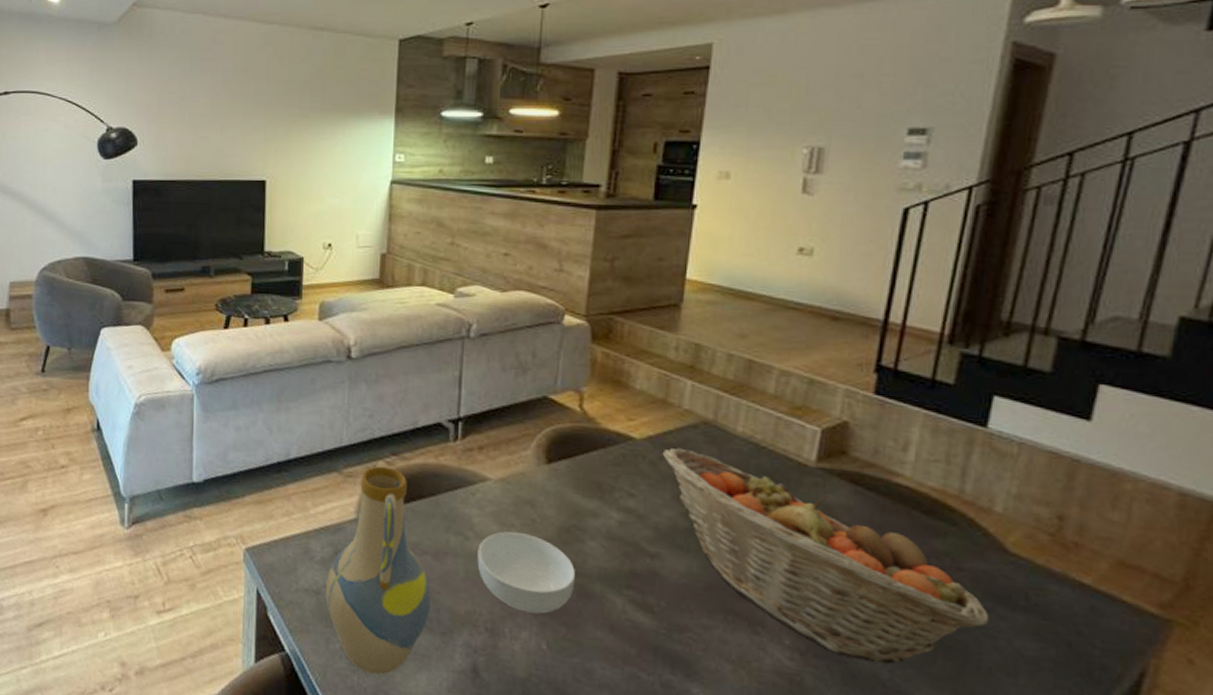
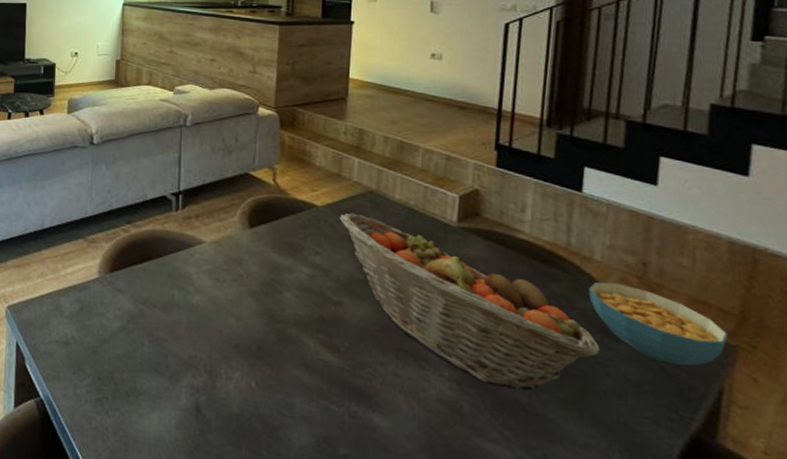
vase: present [326,461,432,675] -> none [74,228,161,415]
cereal bowl: present [477,531,576,614] -> none [197,285,277,356]
cereal bowl: none [982,538,1163,642] -> present [589,281,729,366]

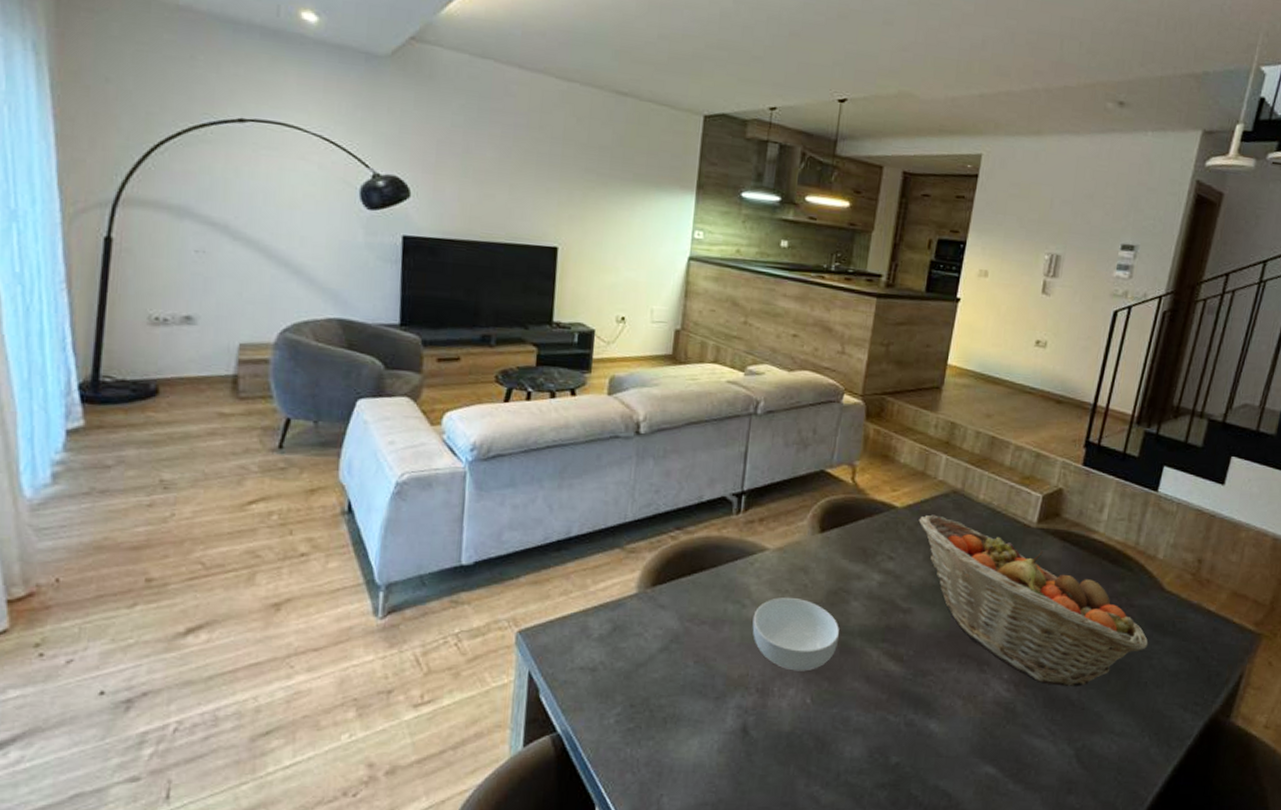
cereal bowl: none [197,285,277,356] -> present [752,597,840,671]
cereal bowl: present [589,281,729,366] -> none [1147,579,1257,654]

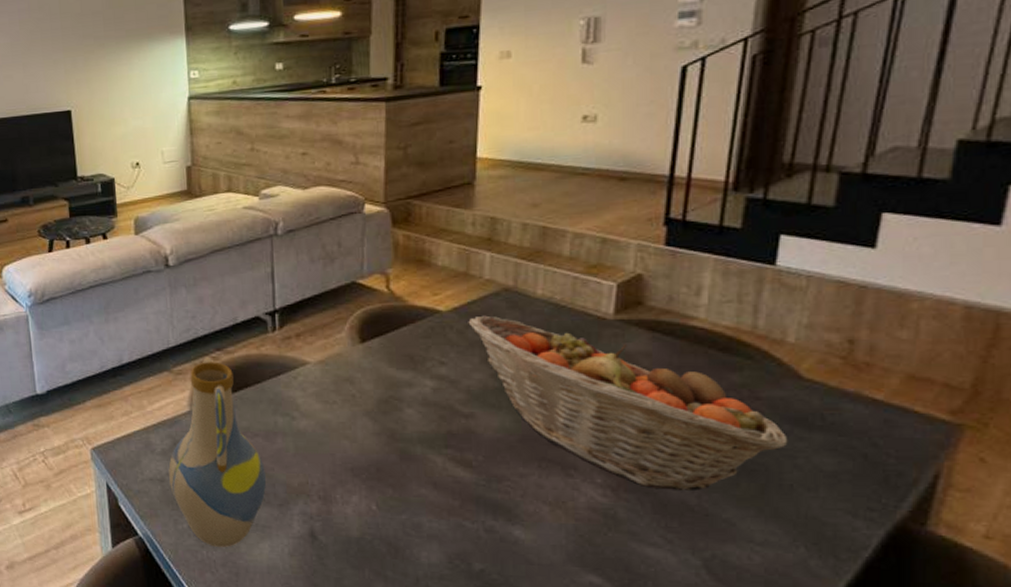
vase: none [602,535,708,744] -> present [168,357,267,547]
cereal bowl: present [752,597,840,671] -> none [304,407,398,479]

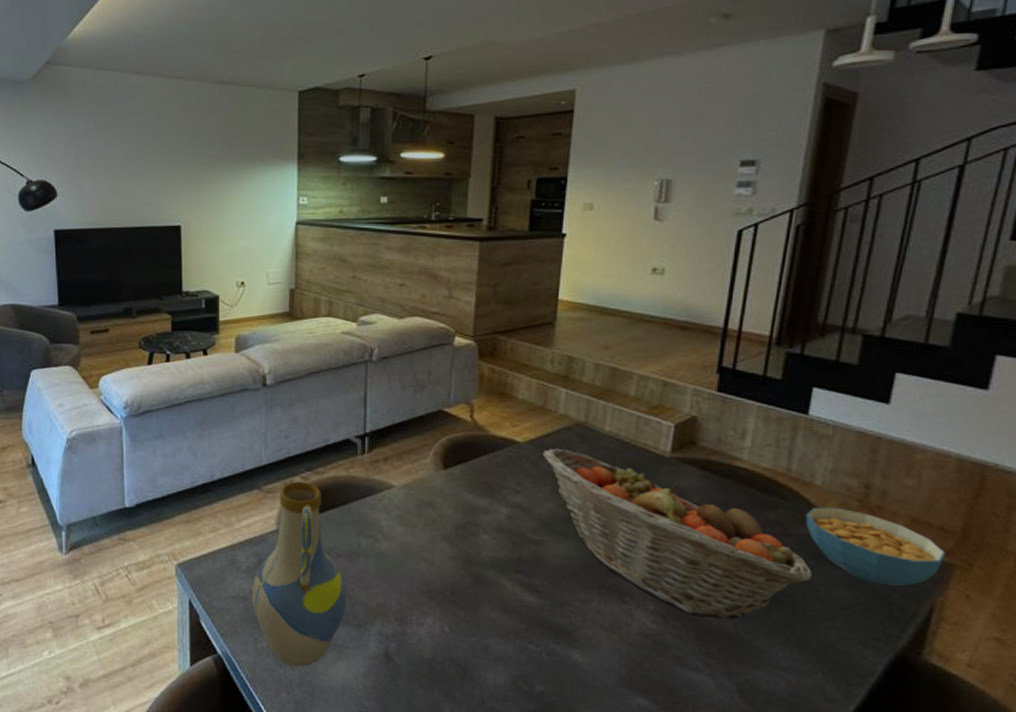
cereal bowl: none [778,366,954,450] -> present [806,507,946,586]

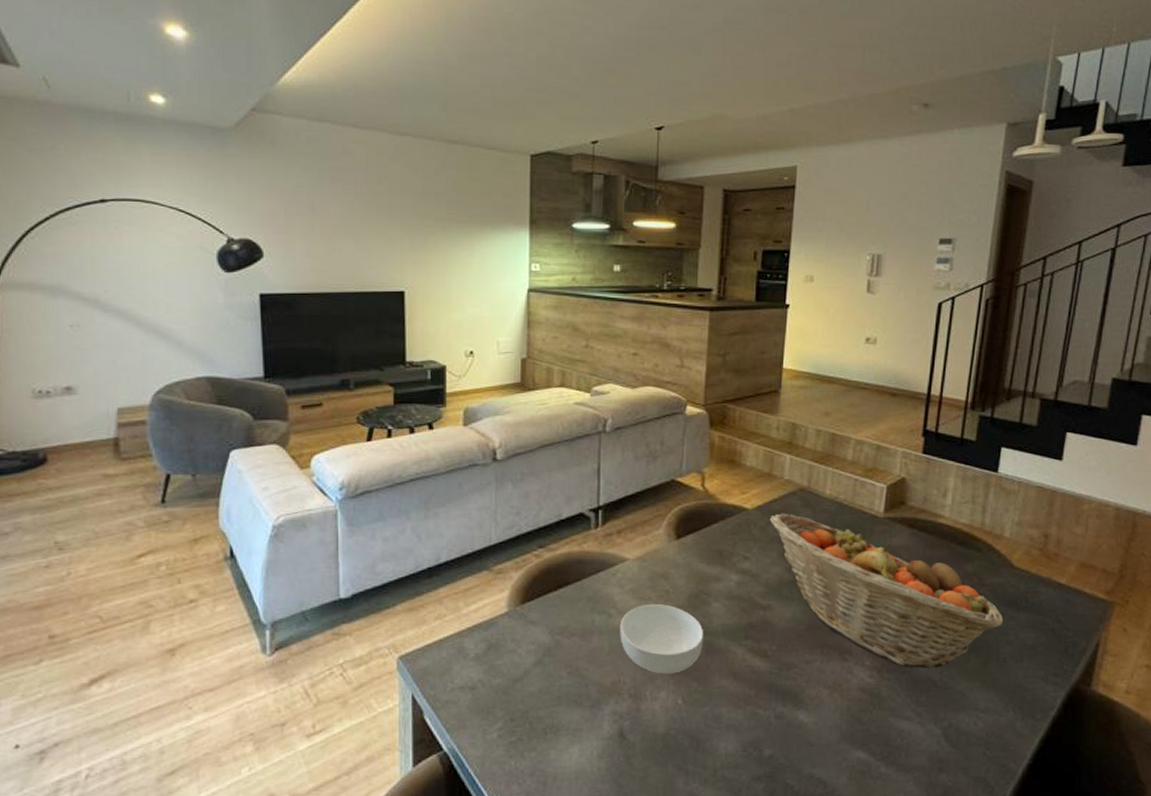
vase: present [252,476,347,667] -> none [481,554,581,756]
cereal bowl: none [386,531,472,601] -> present [620,603,704,674]
cereal bowl: present [806,507,946,586] -> none [997,557,1108,625]

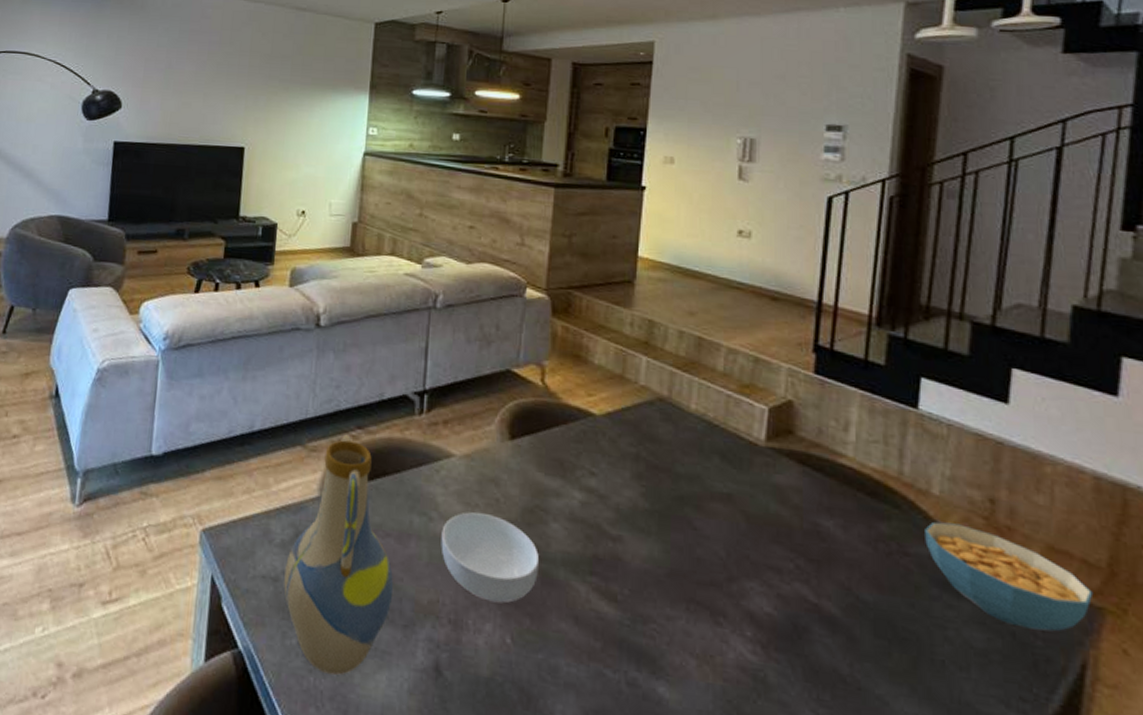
vase: none [481,554,581,756] -> present [284,434,394,675]
fruit basket: present [769,513,1004,668] -> none [621,424,938,657]
cereal bowl: none [997,557,1108,625] -> present [925,521,1094,631]

